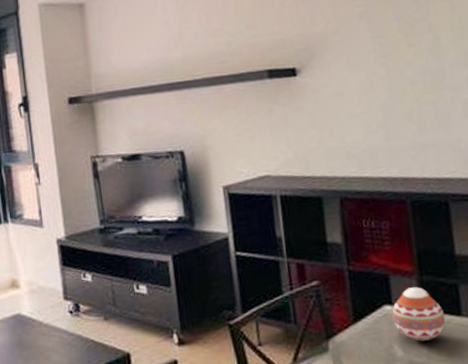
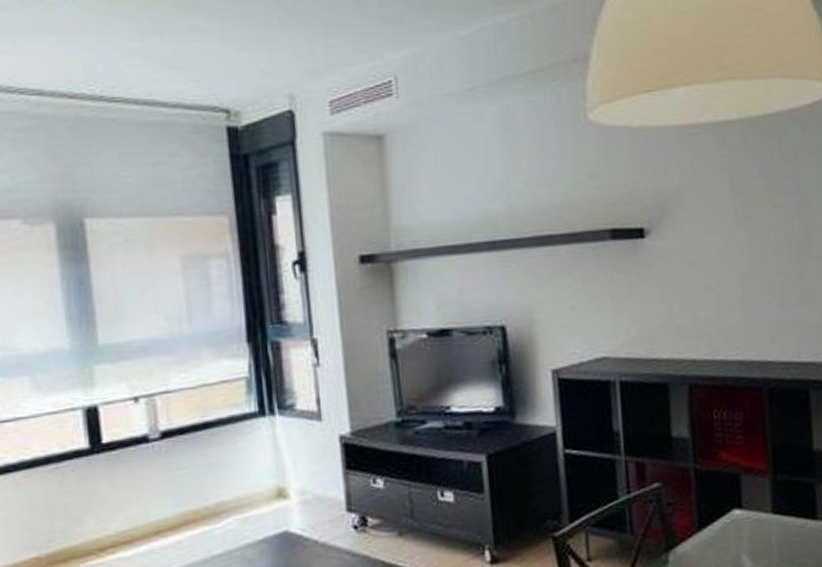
decorative ball: present [392,287,446,342] -> none [741,487,799,550]

